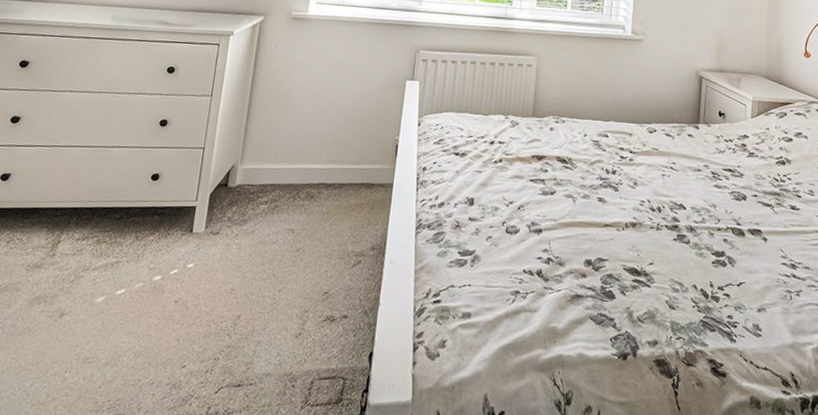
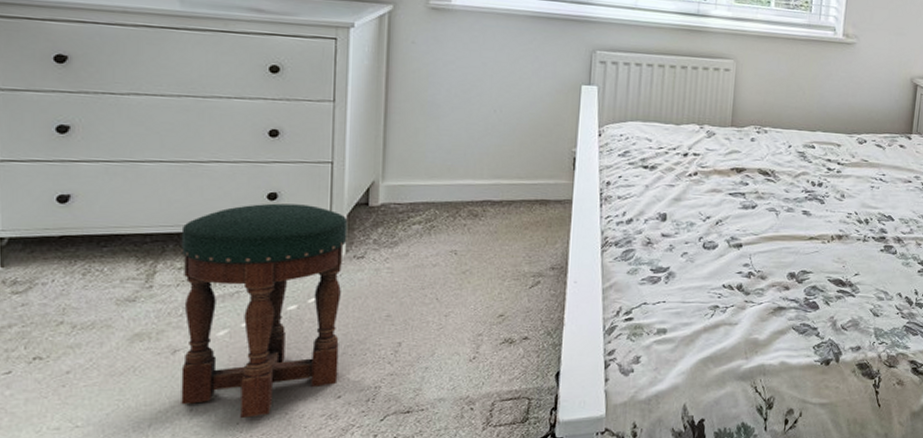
stool: none [59,183,210,382] -> present [181,203,348,418]

